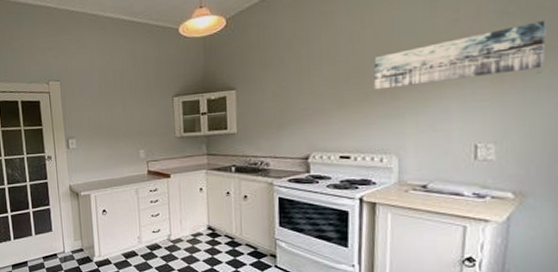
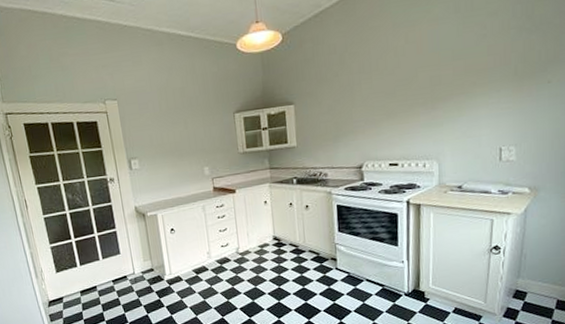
wall art: present [373,20,546,90] -> none [416,36,555,101]

